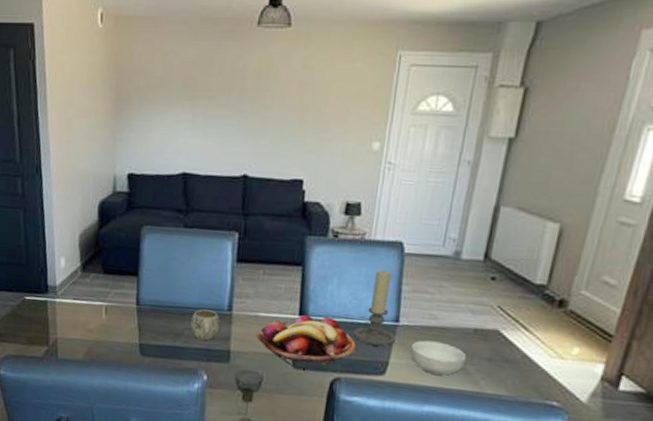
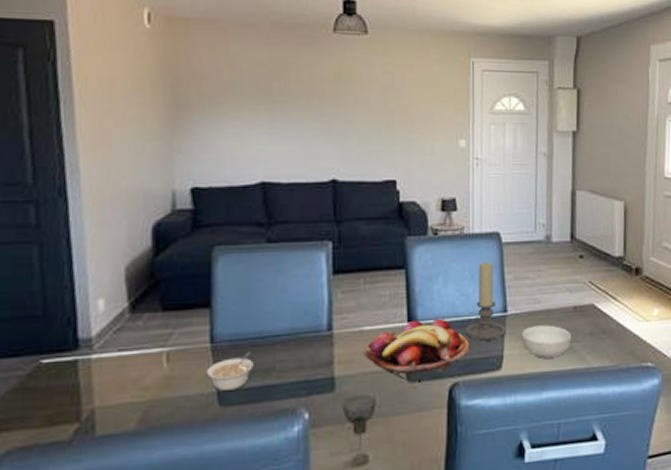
legume: none [132,316,168,345] -> present [206,352,254,391]
mug: present [190,309,220,341] -> none [283,333,319,372]

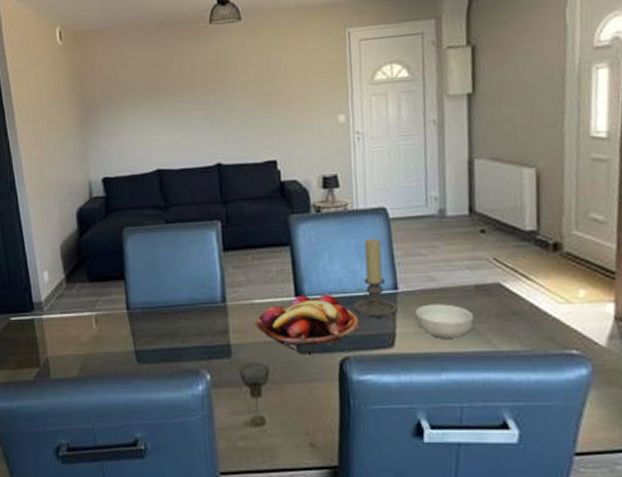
legume: present [206,352,254,391] -> none [125,318,162,350]

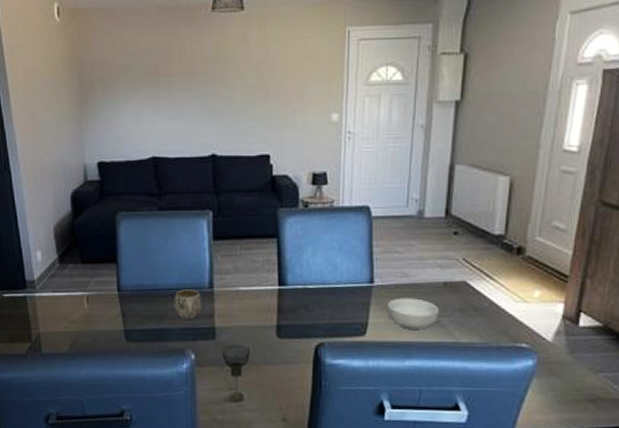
mug: none [185,304,216,338] -> present [174,289,202,320]
fruit basket: present [255,294,360,350] -> none [239,284,336,335]
candle holder: present [354,238,398,318] -> none [332,234,372,308]

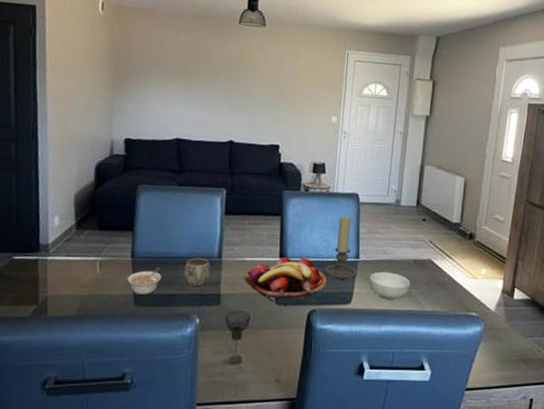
legume: none [115,300,151,330] -> present [127,267,162,295]
fruit basket: none [239,284,336,335] -> present [243,256,327,302]
candle holder: none [332,234,372,308] -> present [325,216,357,280]

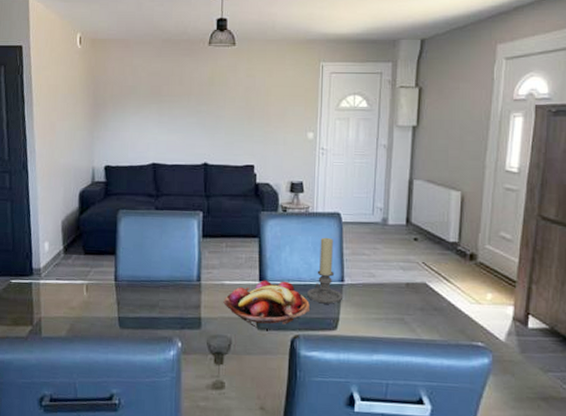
legume: present [127,267,162,295] -> none [111,290,144,317]
mug: present [183,258,211,287] -> none [164,281,190,310]
cereal bowl: present [369,272,411,300] -> none [356,296,403,327]

